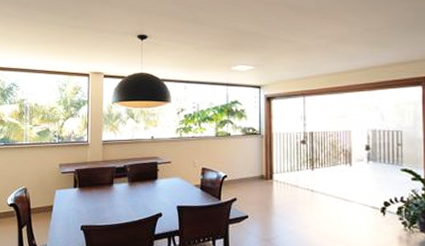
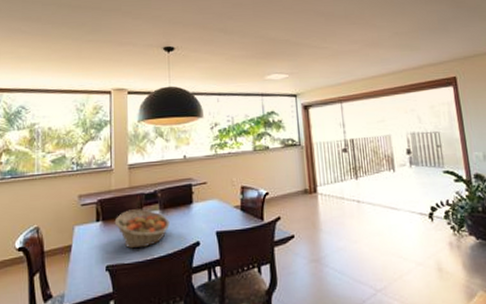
fruit basket: none [89,180,136,214] -> present [114,209,170,249]

